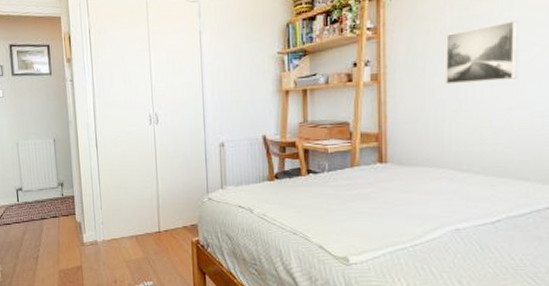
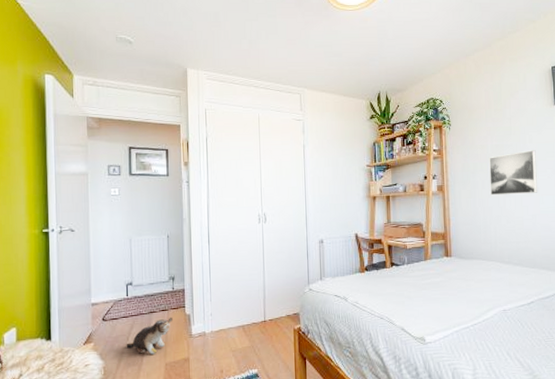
plush toy: none [20,224,64,261] -> present [126,317,173,354]

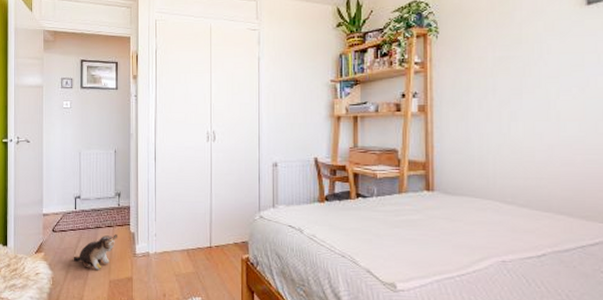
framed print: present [489,150,537,196] -> none [489,63,557,119]

